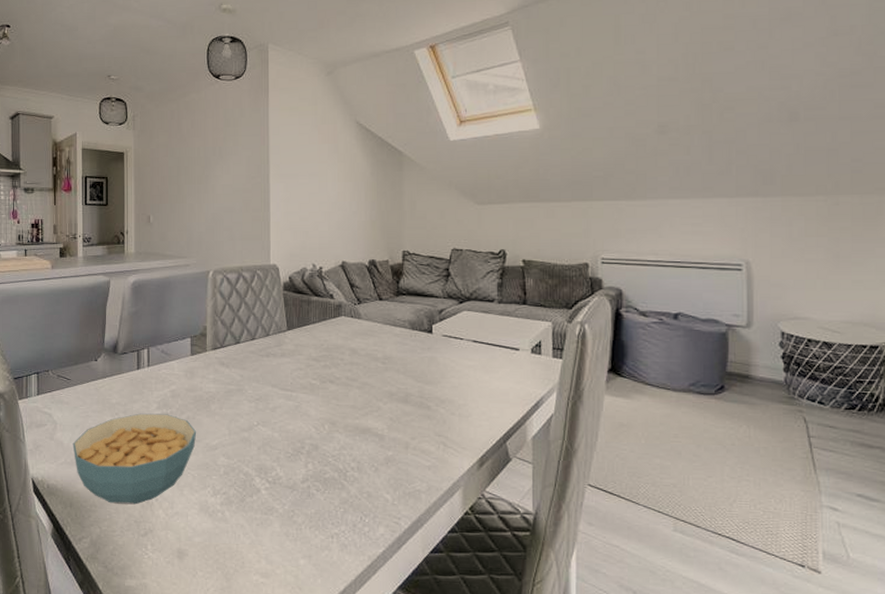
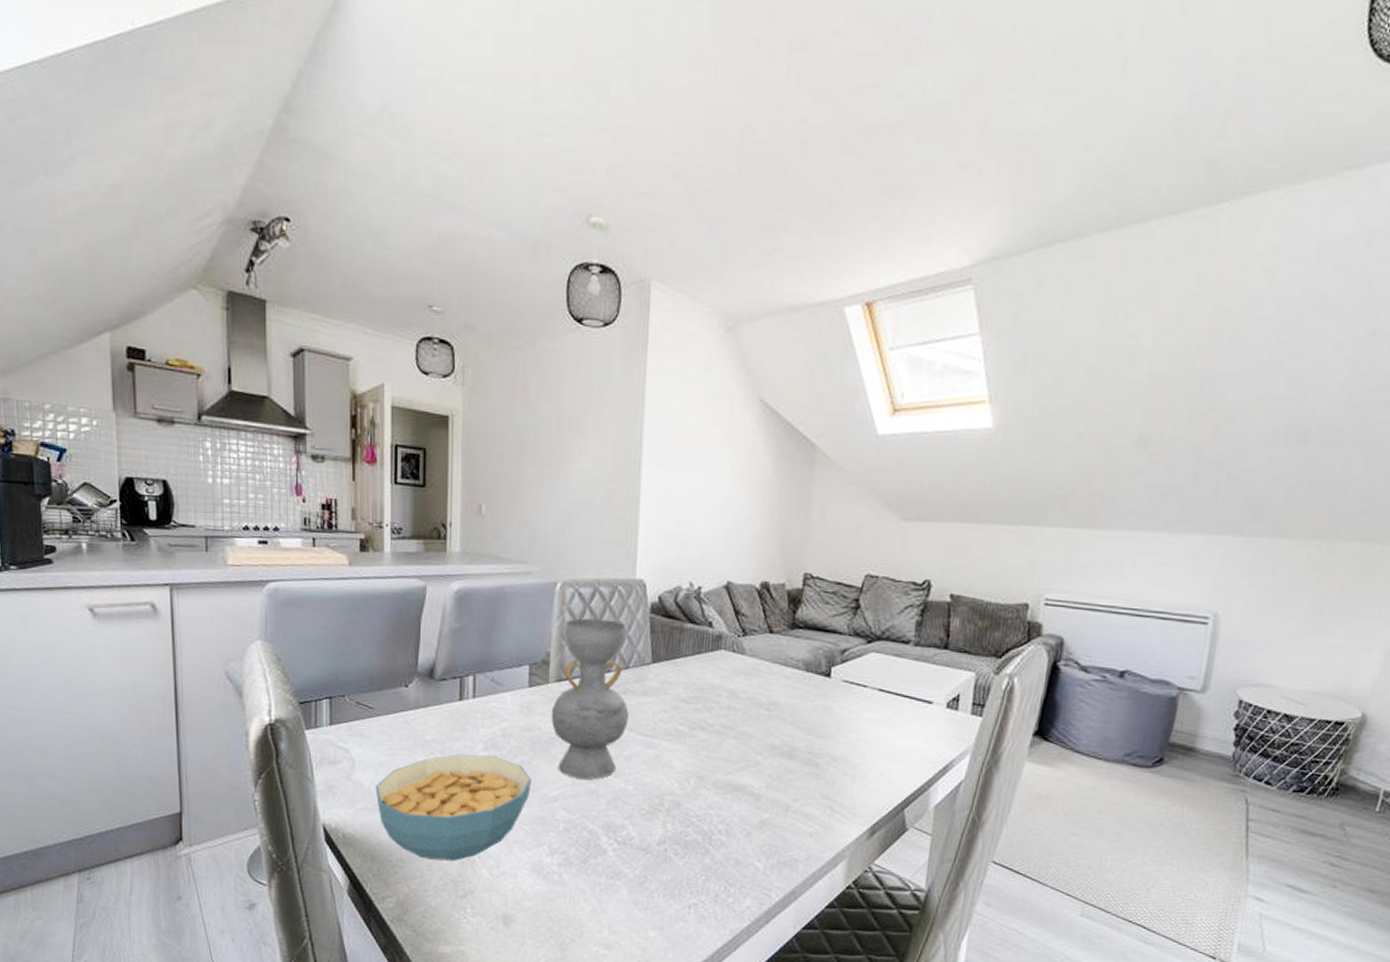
decorative vase: none [209,297,271,429] -> present [551,618,629,780]

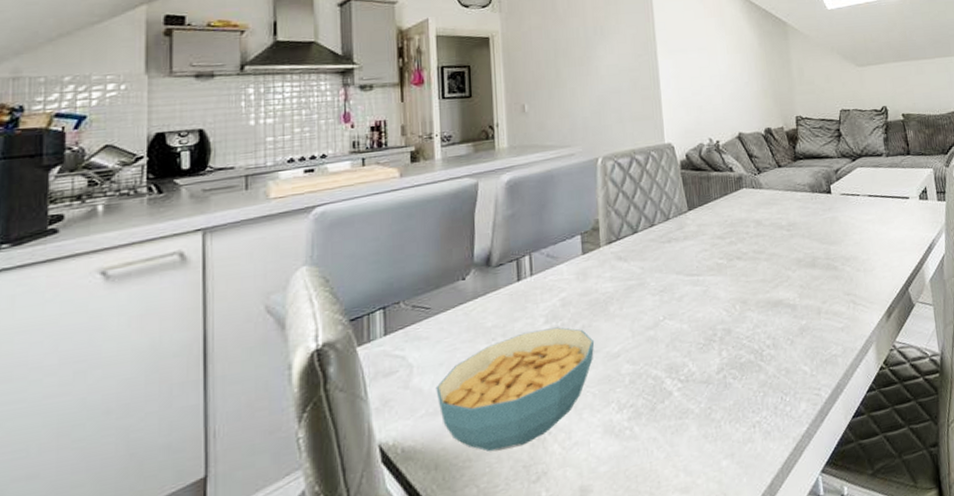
decorative vase: present [551,618,629,780] -> none [605,181,676,330]

